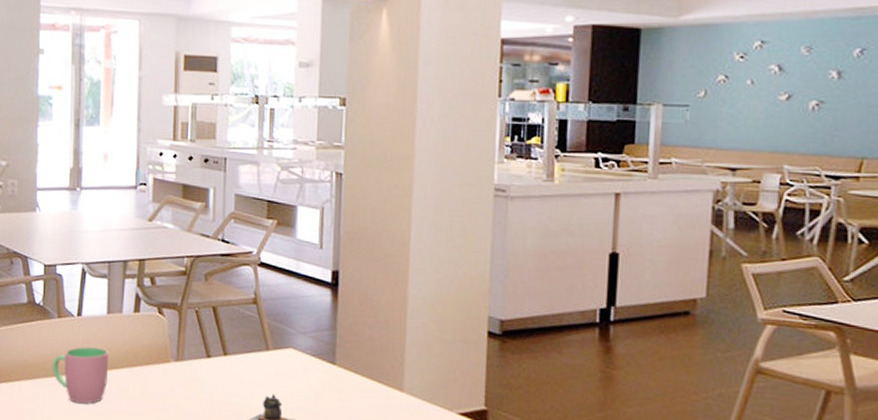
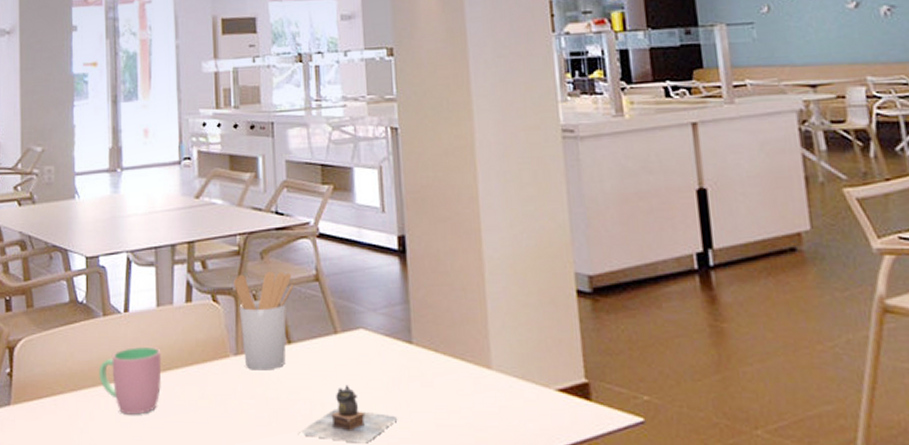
utensil holder: none [179,291,234,376] -> present [234,271,294,371]

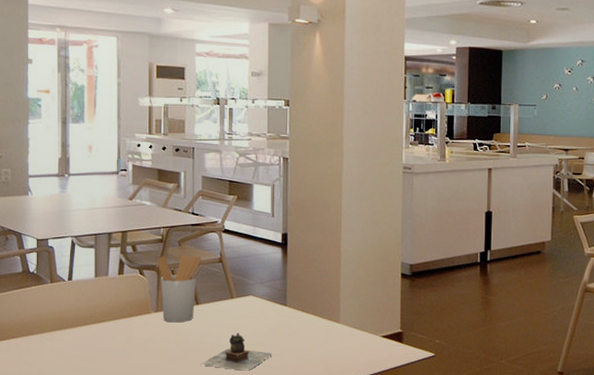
cup: present [98,347,162,415] -> none [46,306,98,353]

